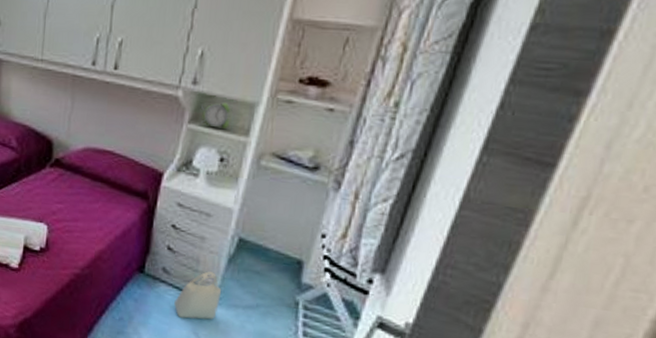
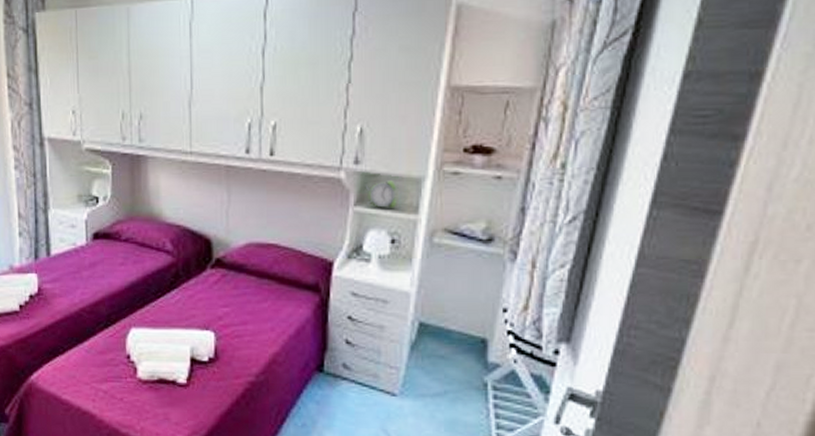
handbag: present [174,271,222,320] -> none [359,362,407,416]

